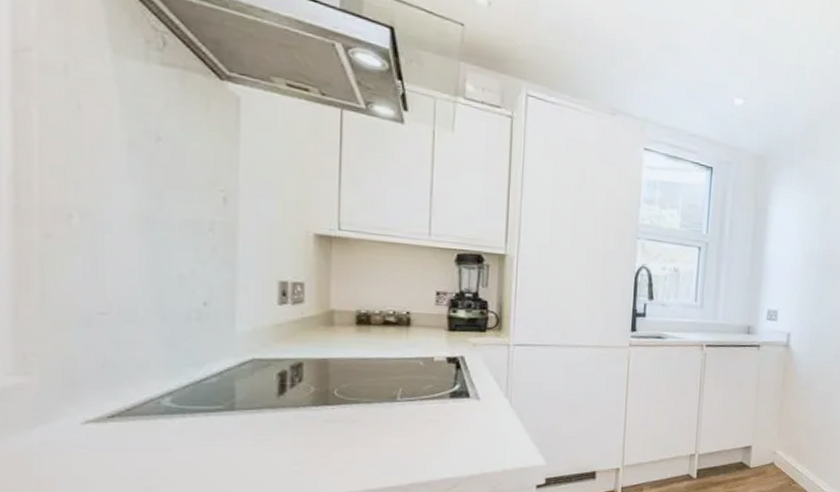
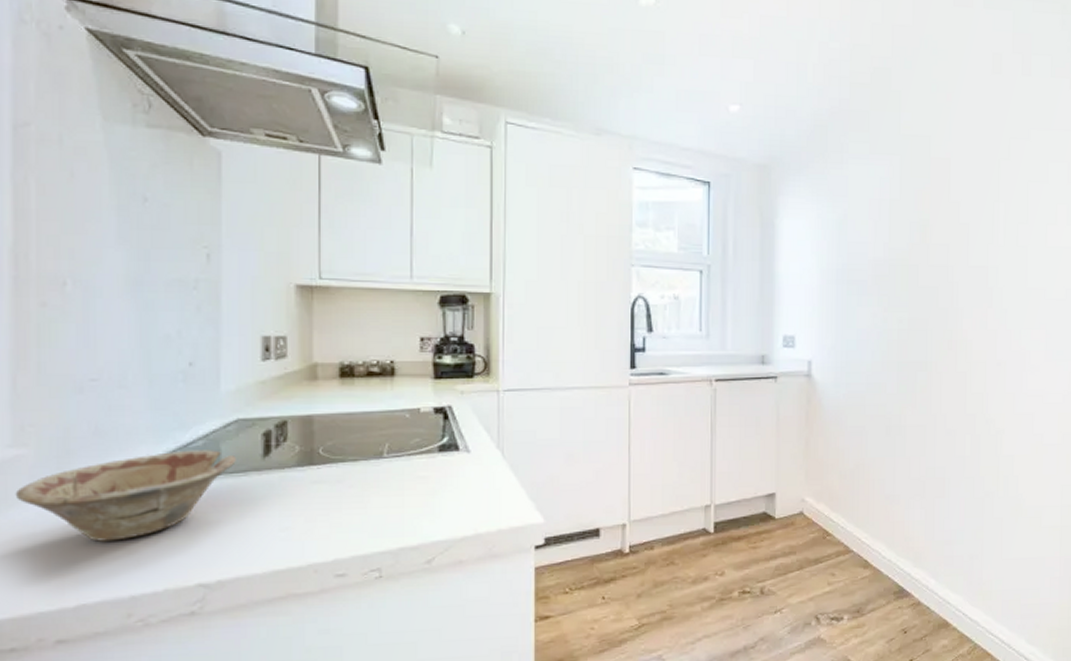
dish: none [17,386,250,469] -> present [15,450,236,542]

